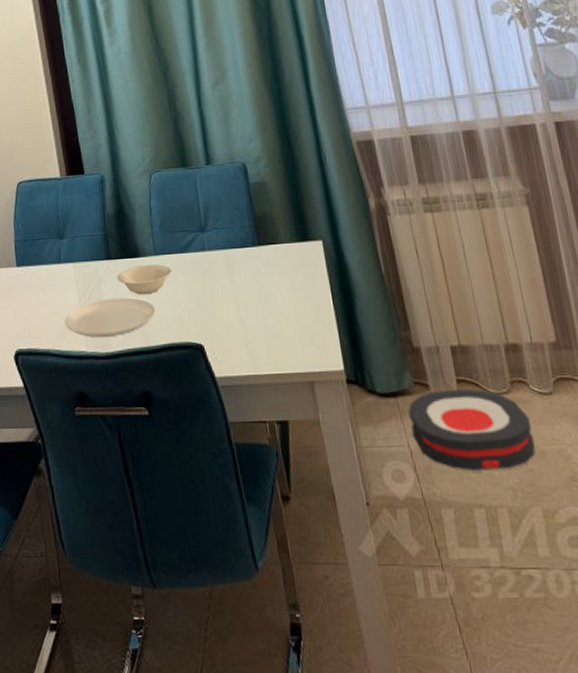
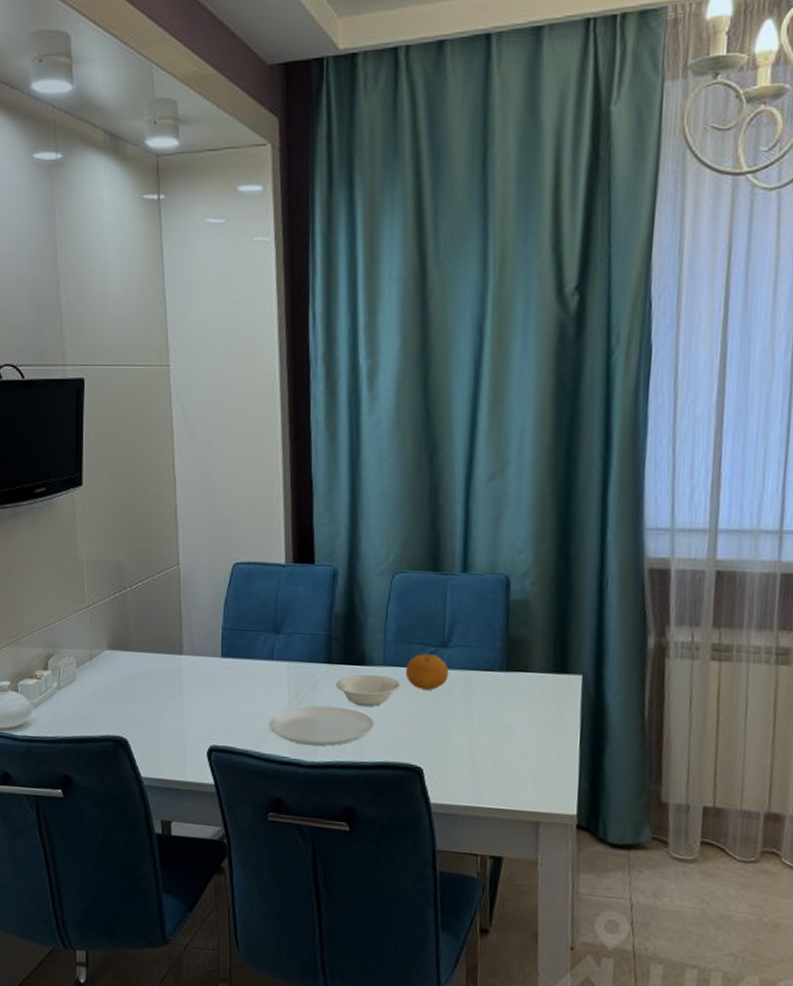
fruit: none [173,239,211,272] -> present [405,654,449,690]
robot vacuum: present [408,388,536,470] -> none [637,849,772,936]

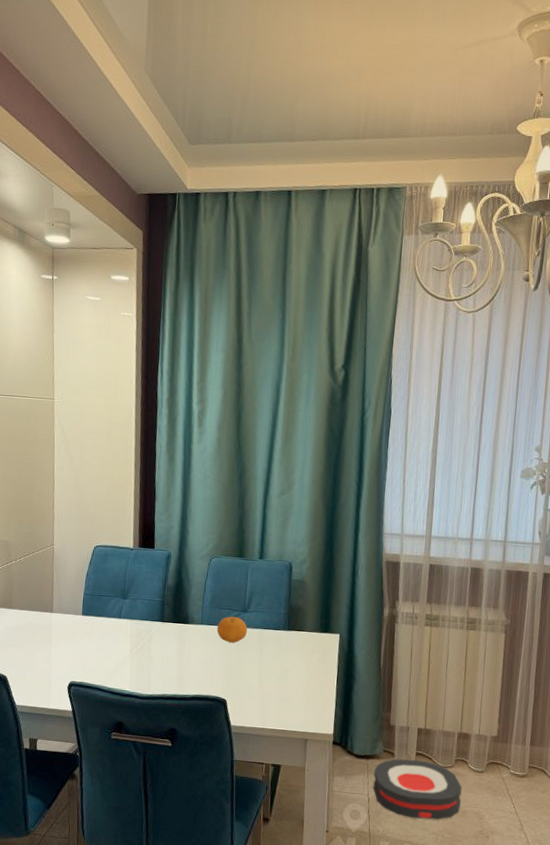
plate: present [269,705,374,746] -> none [115,652,193,683]
bowl: present [336,674,400,707] -> none [166,630,213,655]
robot vacuum: none [637,849,772,936] -> present [373,759,462,820]

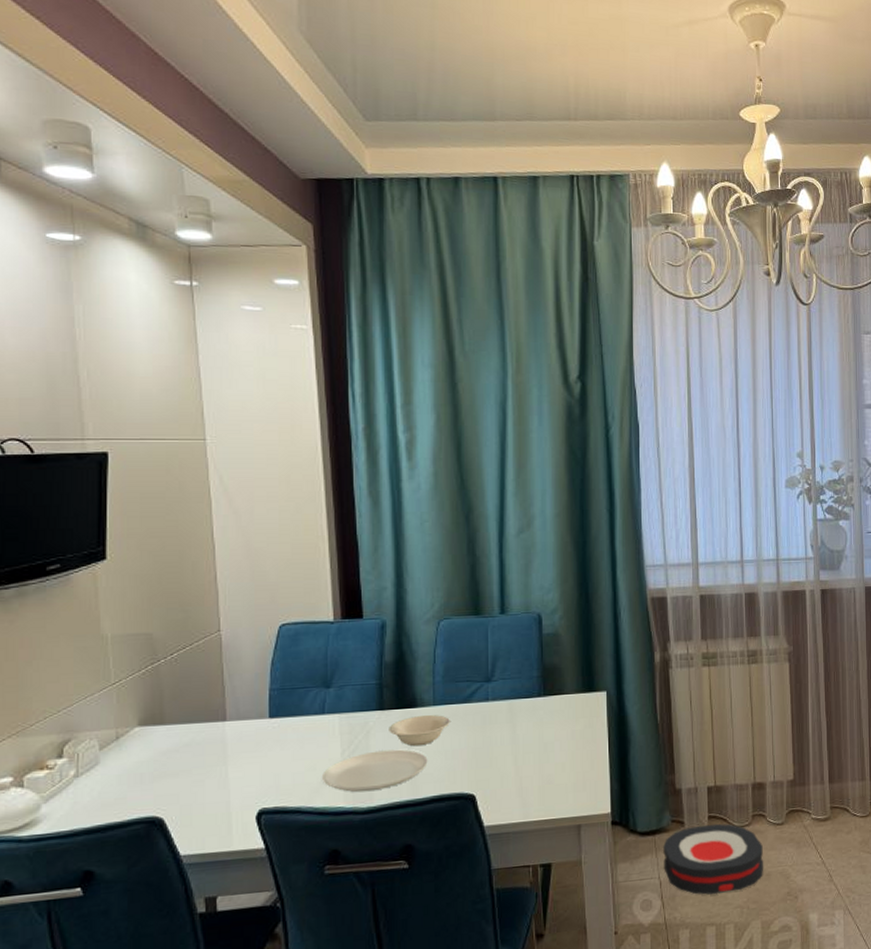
plate: none [115,652,193,683] -> present [322,749,428,792]
bowl: none [166,630,213,655] -> present [389,715,450,747]
fruit: present [216,616,248,643] -> none [454,689,494,722]

